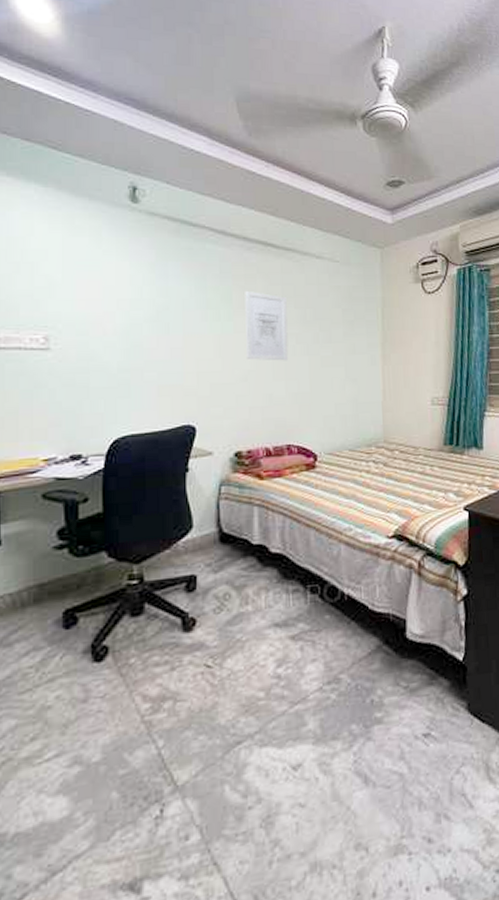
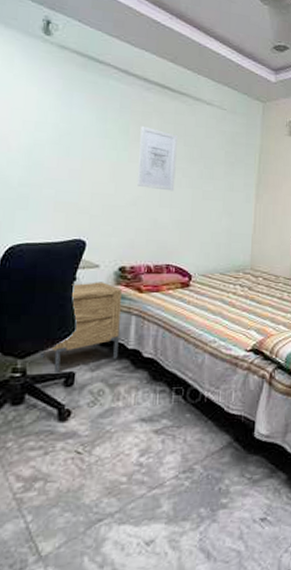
nightstand: none [155,470,242,578] -> present [39,282,122,374]

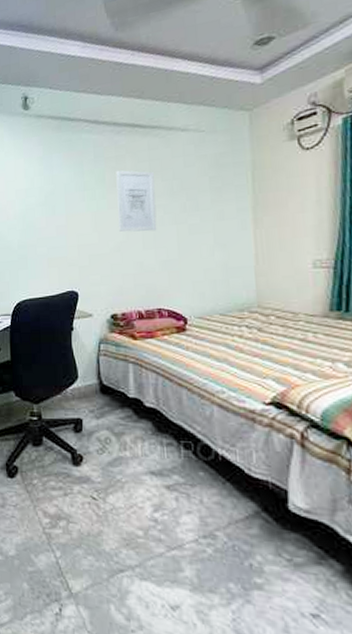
nightstand: present [39,282,122,374] -> none [50,330,120,419]

